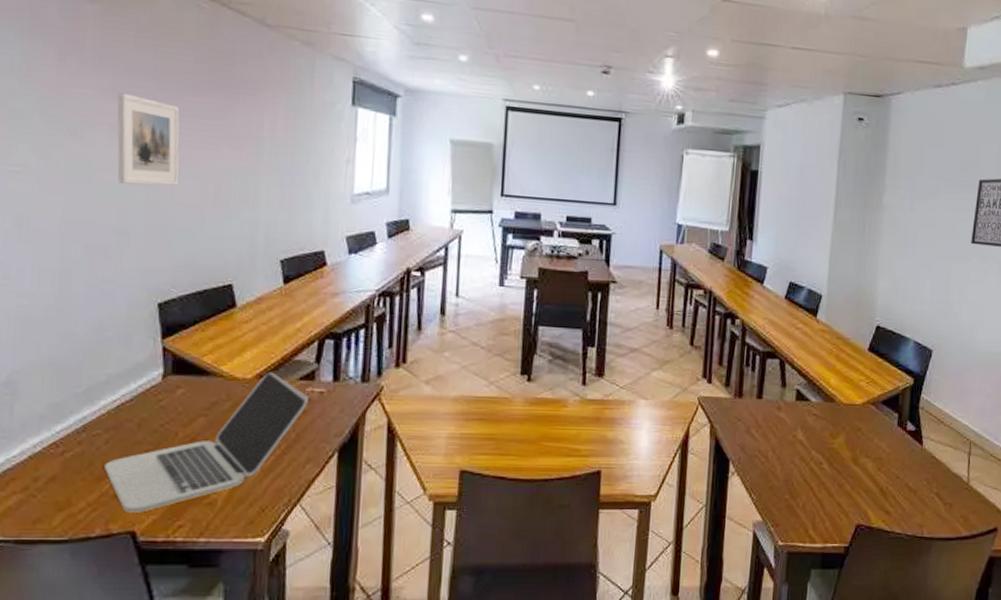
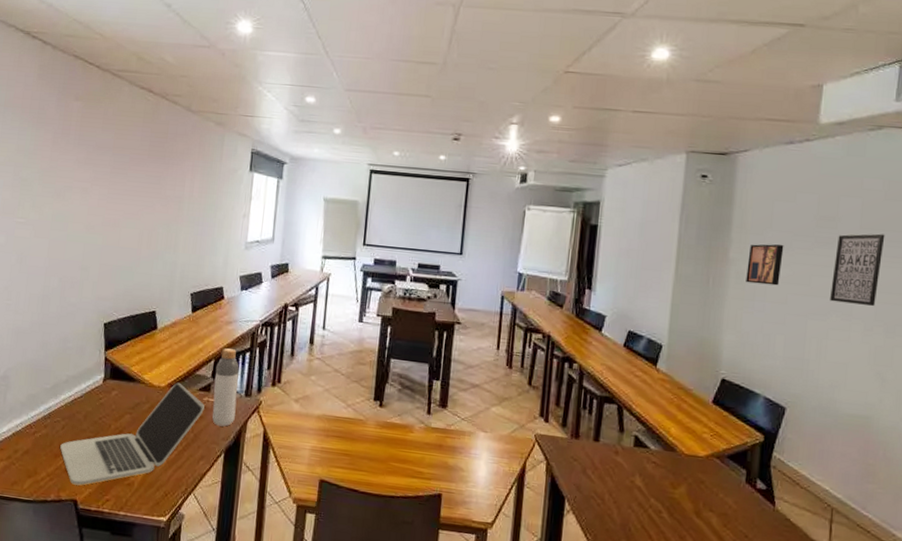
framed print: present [117,92,180,186] -> none [84,165,129,234]
bottle: none [319,325,352,421] -> present [212,348,239,427]
wall art: none [898,189,932,231] -> present [746,244,784,286]

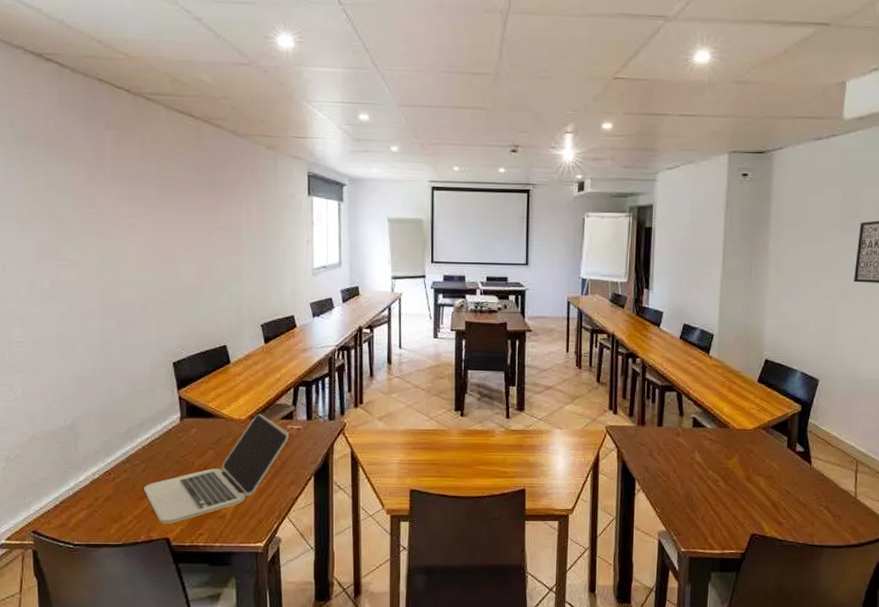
bottle: present [212,348,239,427] -> none [296,375,321,451]
wall art: present [746,244,784,286] -> none [783,234,815,272]

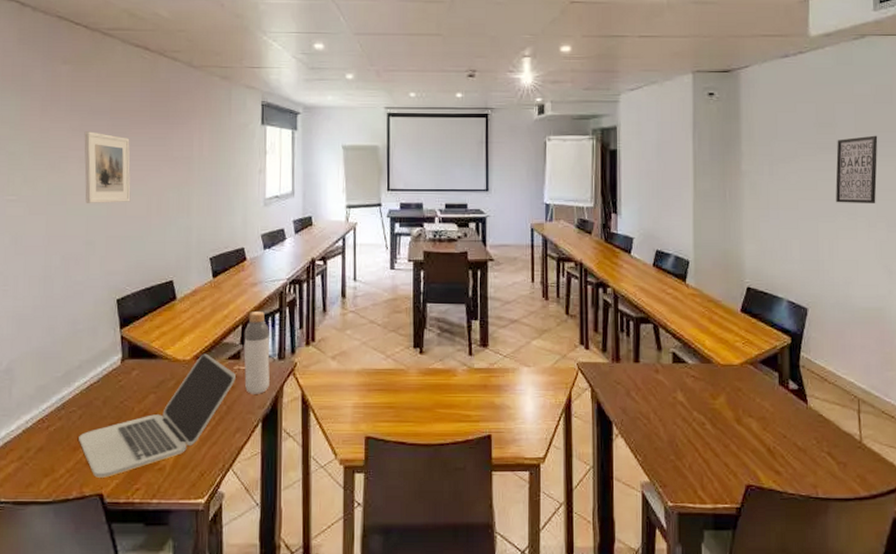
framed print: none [132,198,182,270] -> present [84,131,131,203]
bottle: none [296,375,321,451] -> present [244,310,270,394]

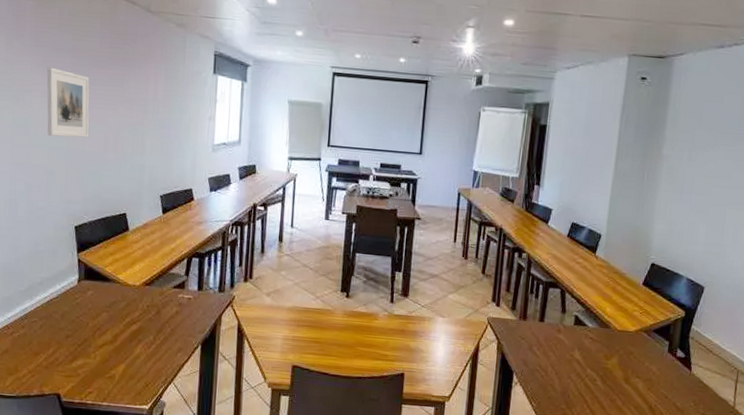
laptop: present [79,353,236,478] -> none [39,281,180,380]
bottle: present [244,310,270,394] -> none [187,247,212,321]

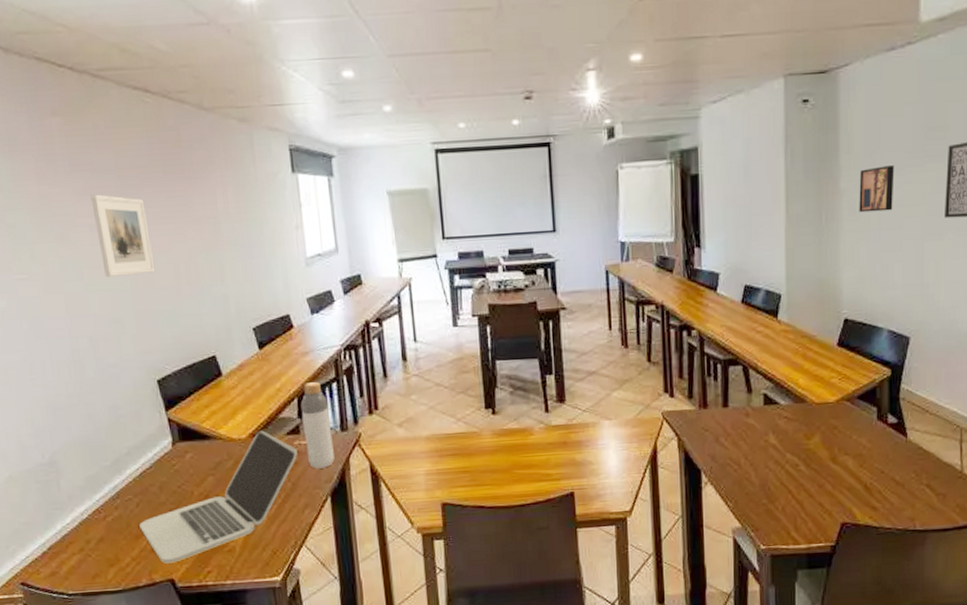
laptop: none [39,281,180,380] -> present [139,430,298,564]
bottle: none [187,247,212,321] -> present [300,381,335,469]
wall art: none [676,141,711,179] -> present [859,166,894,213]

